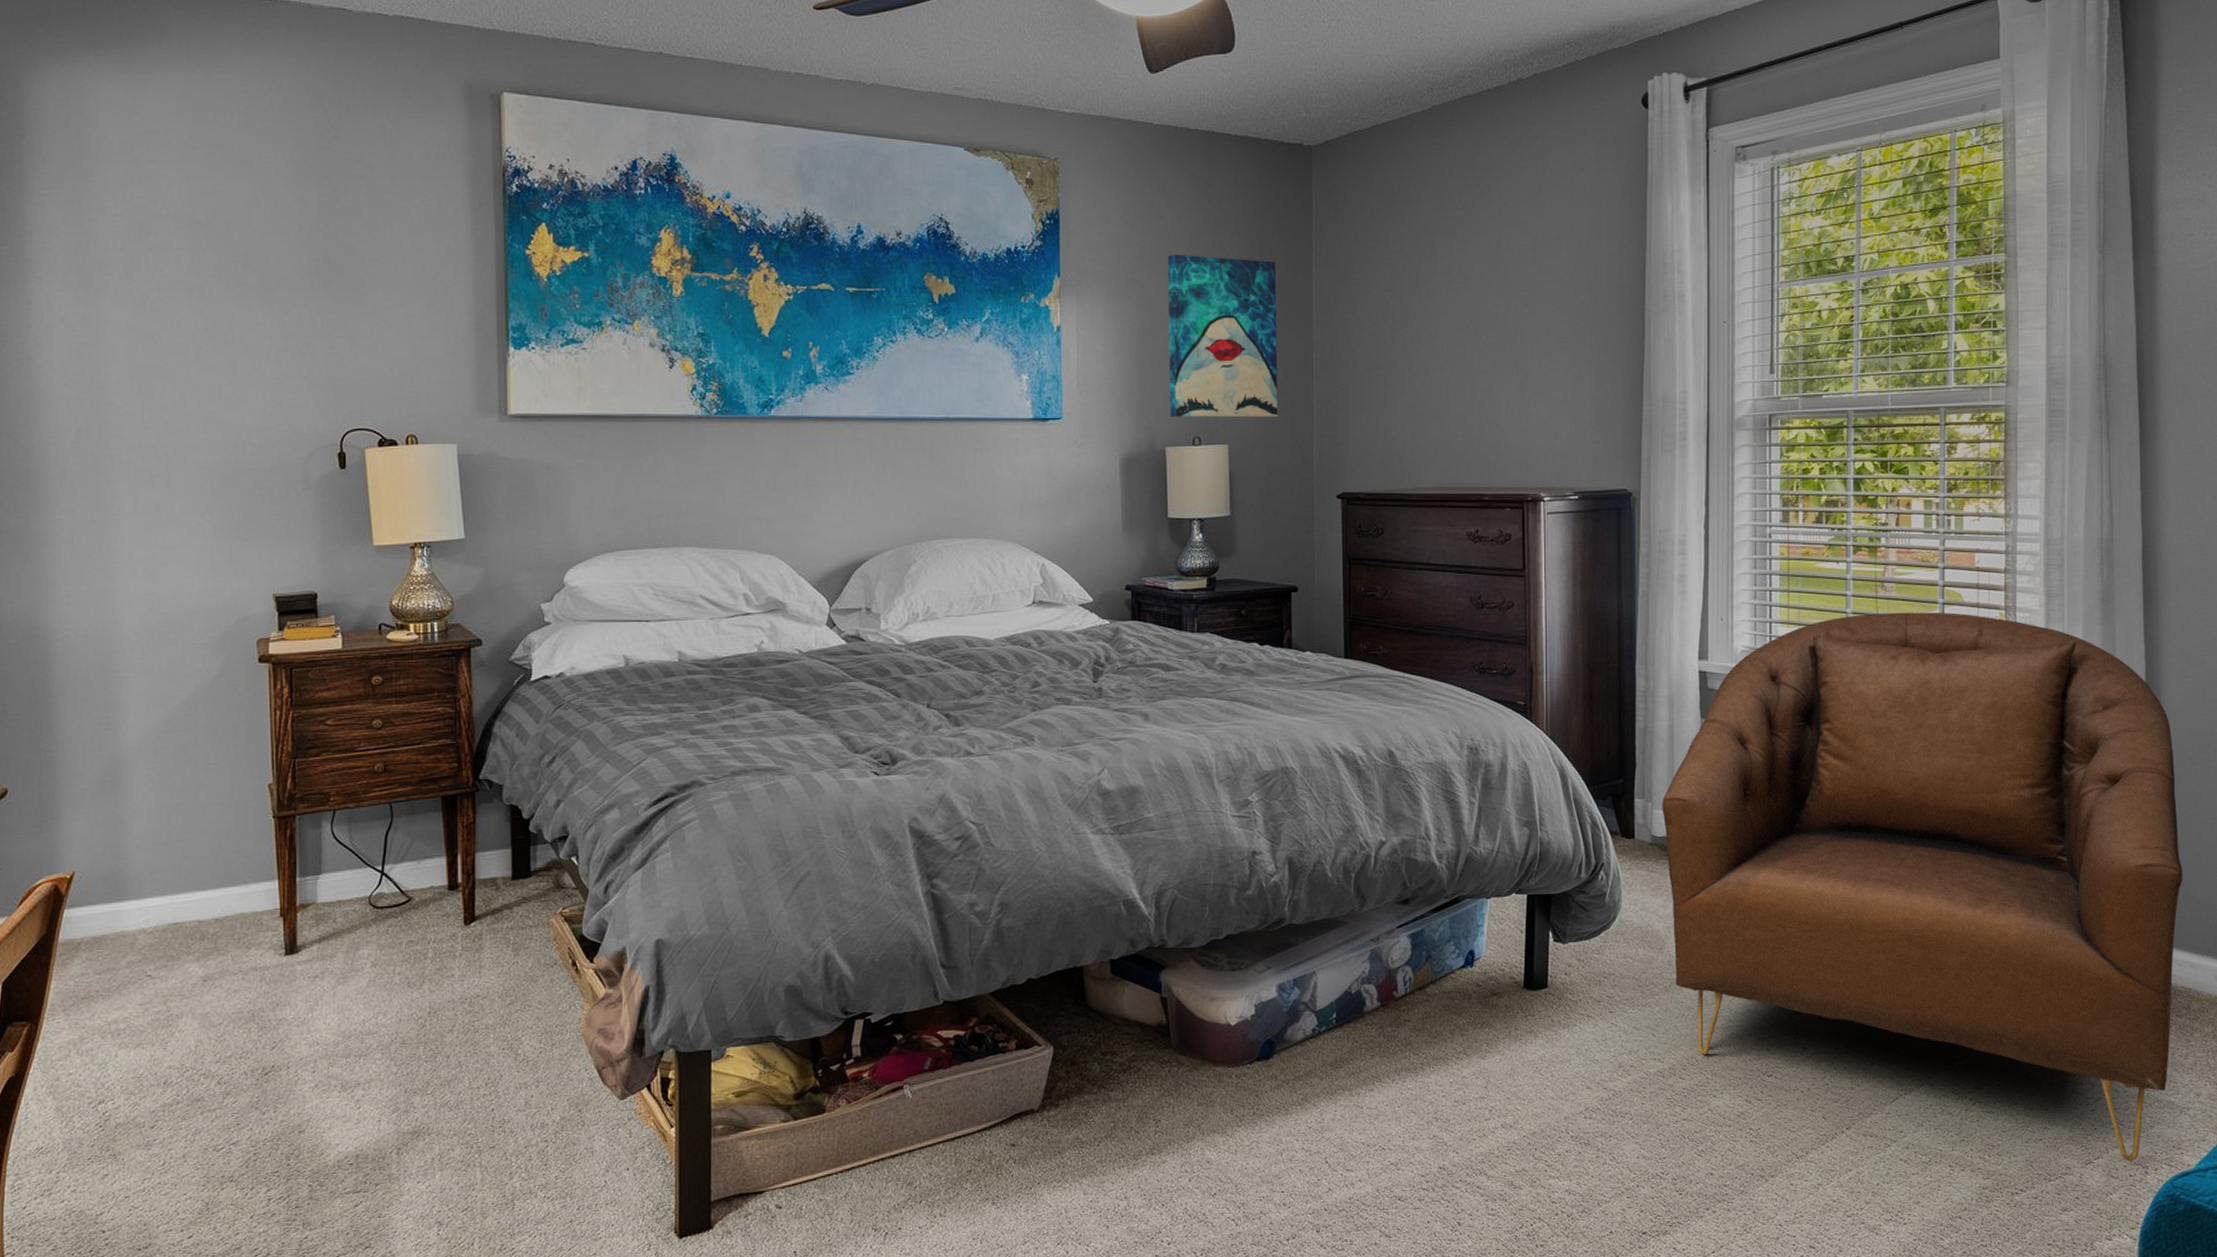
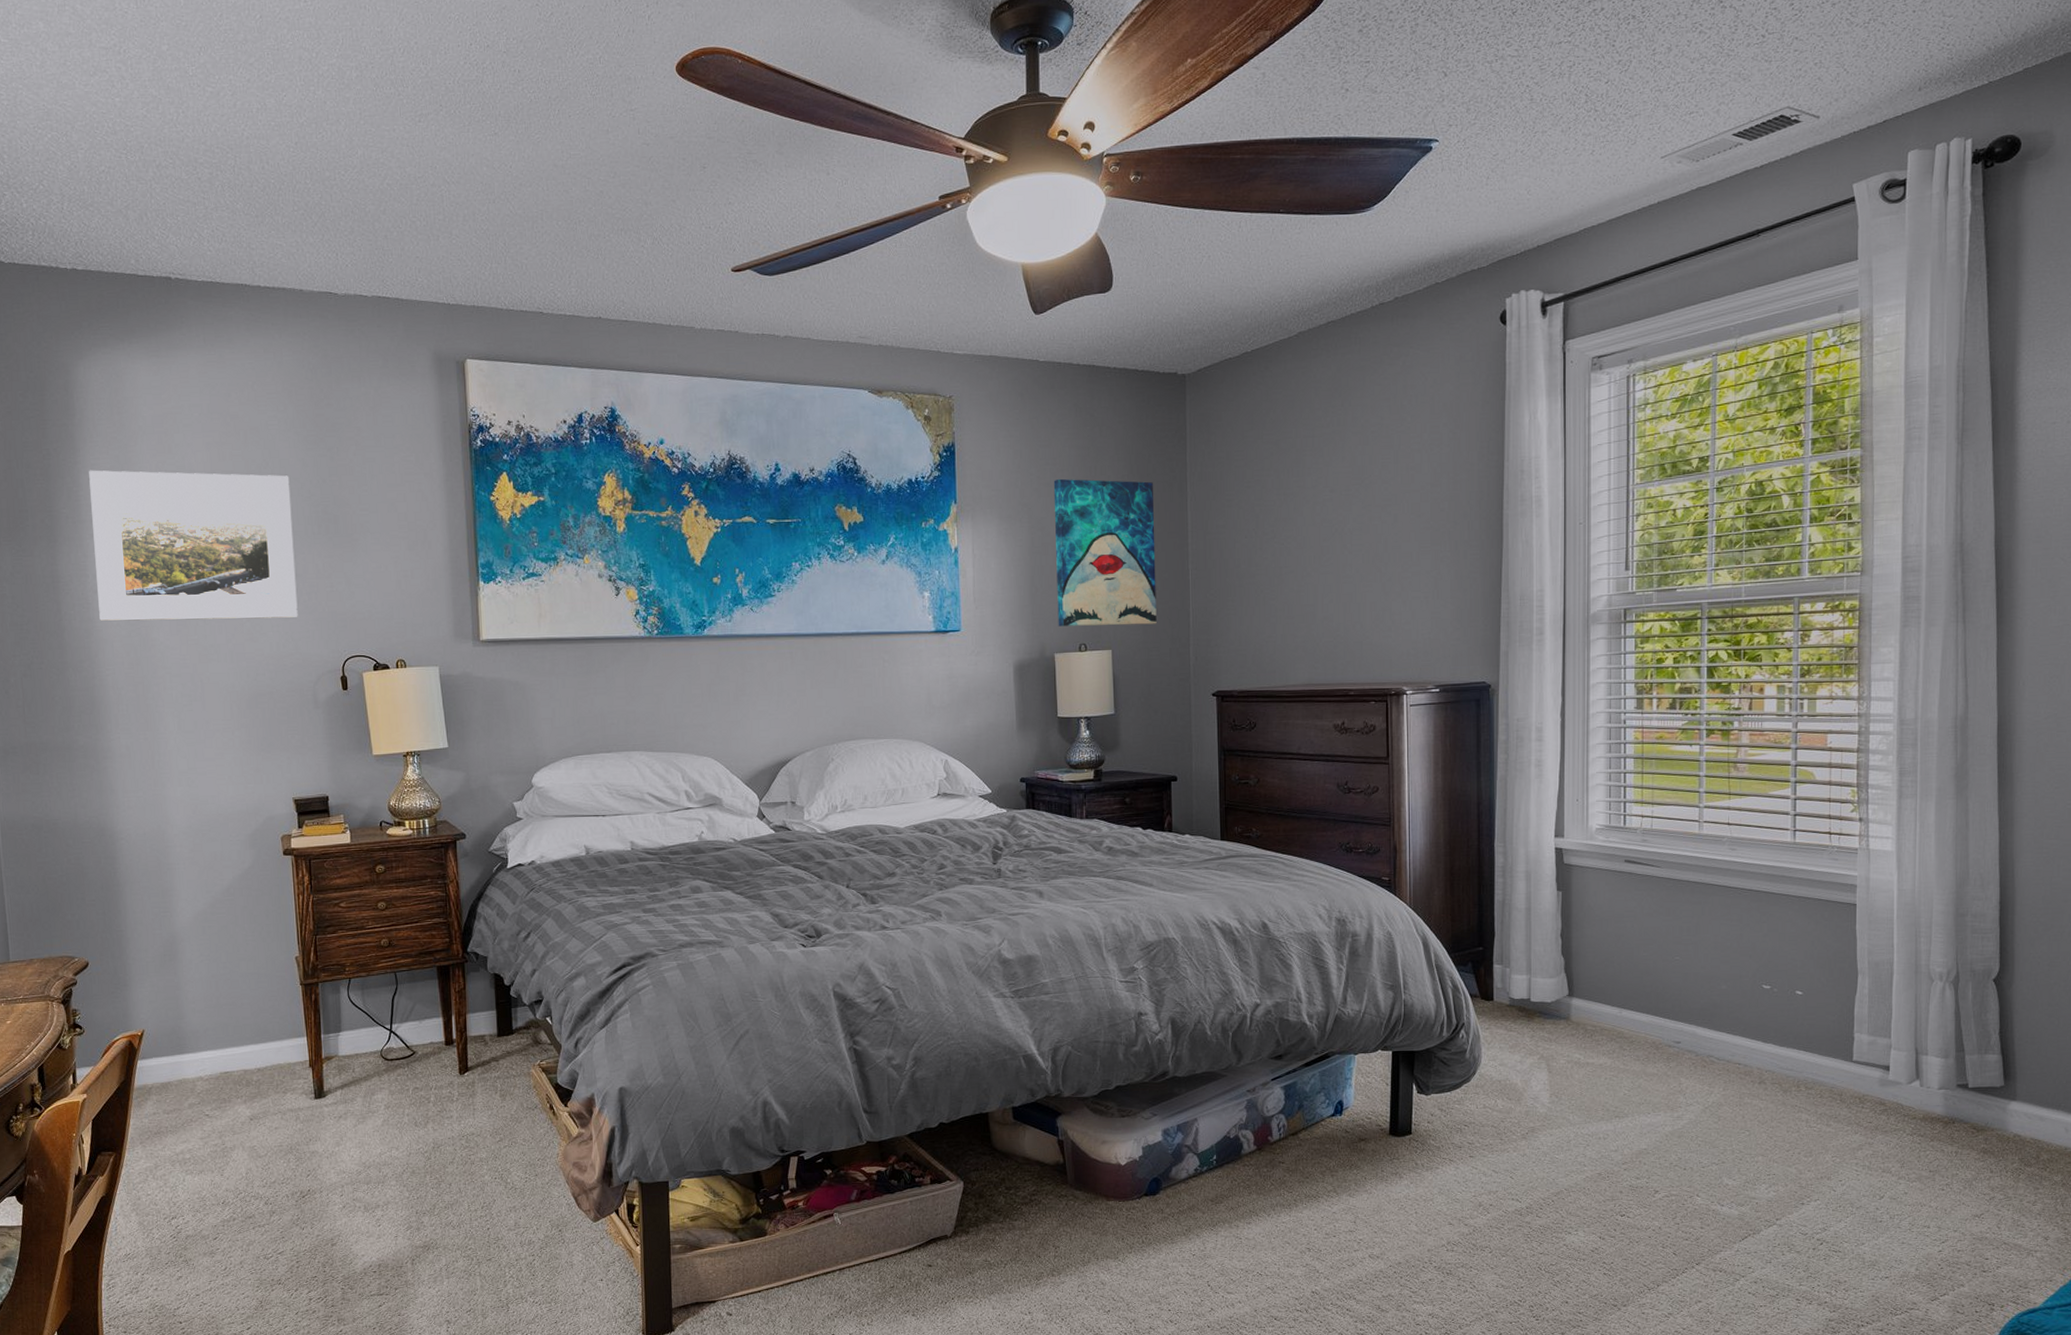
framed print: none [38,201,289,382] -> present [89,470,298,621]
armchair: present [1662,612,2183,1162] -> none [1520,790,2034,1299]

